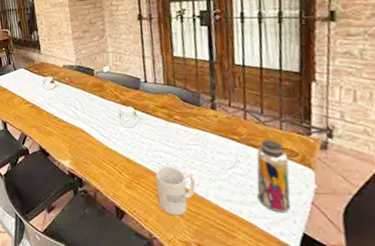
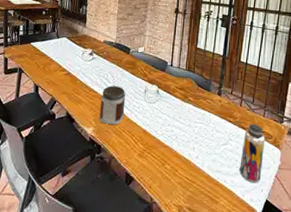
jar: none [71,113,101,155] -> present [98,86,126,125]
mug: present [155,165,196,216] -> none [163,138,195,183]

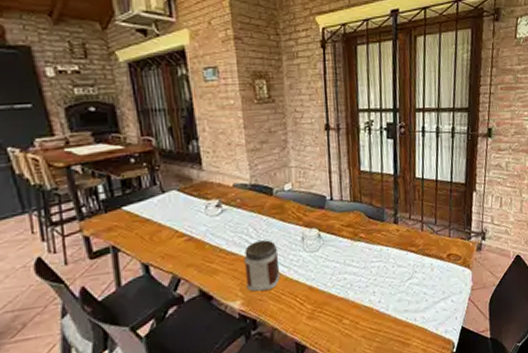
beverage bottle: present [239,123,265,184] -> none [429,247,454,314]

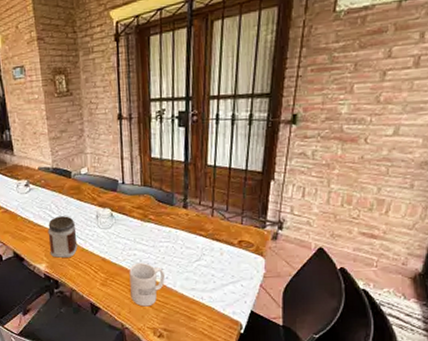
mug: none [339,286,378,338] -> present [129,262,165,307]

